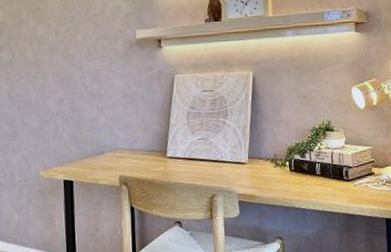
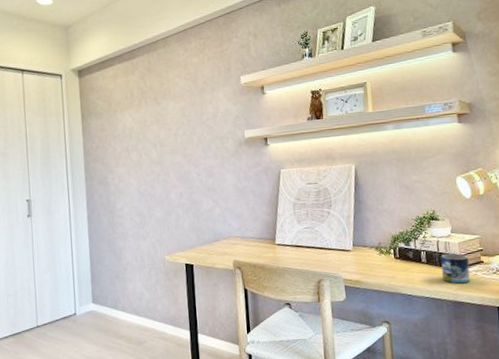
mug: none [334,165,362,196] -> present [441,253,471,284]

